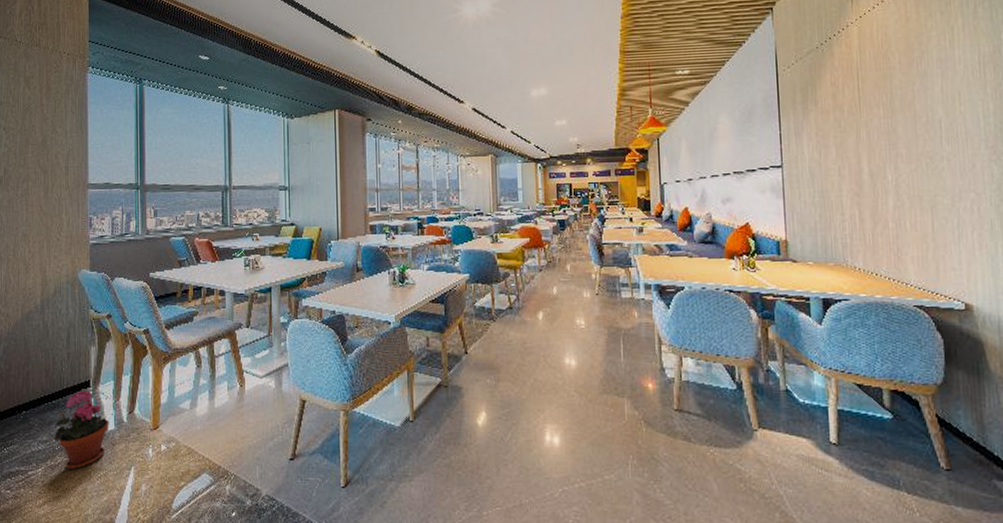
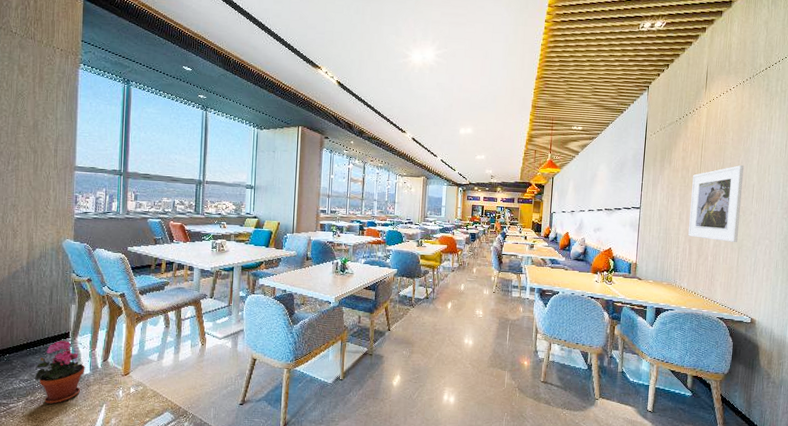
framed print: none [851,94,928,200] -> present [688,164,745,242]

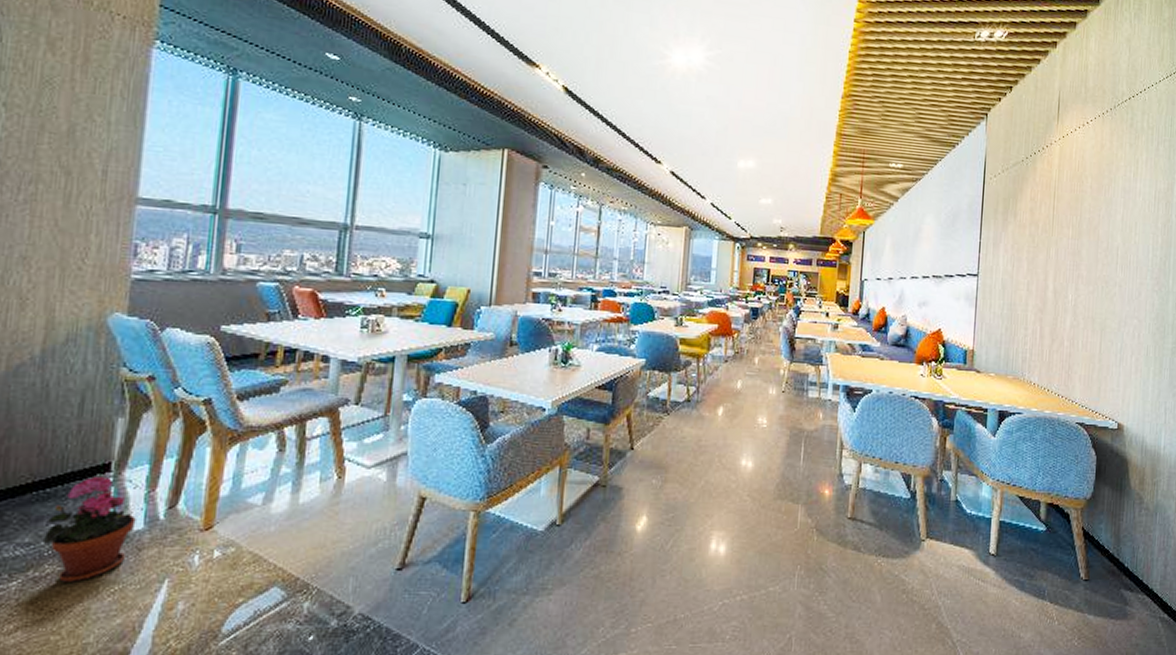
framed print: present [688,164,745,242] -> none [1039,220,1106,322]

